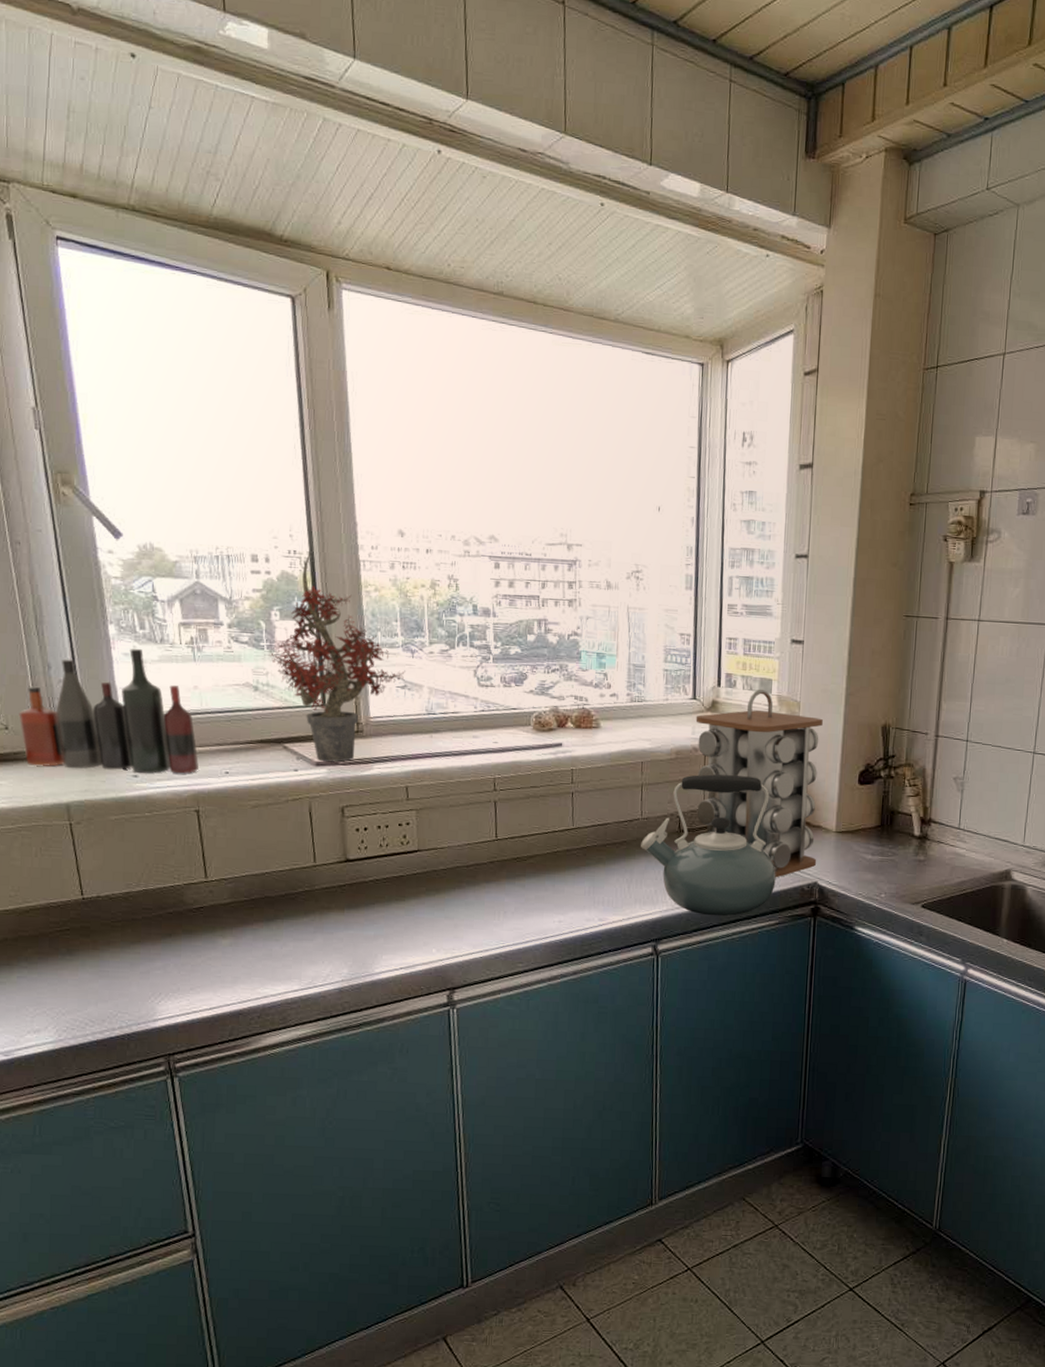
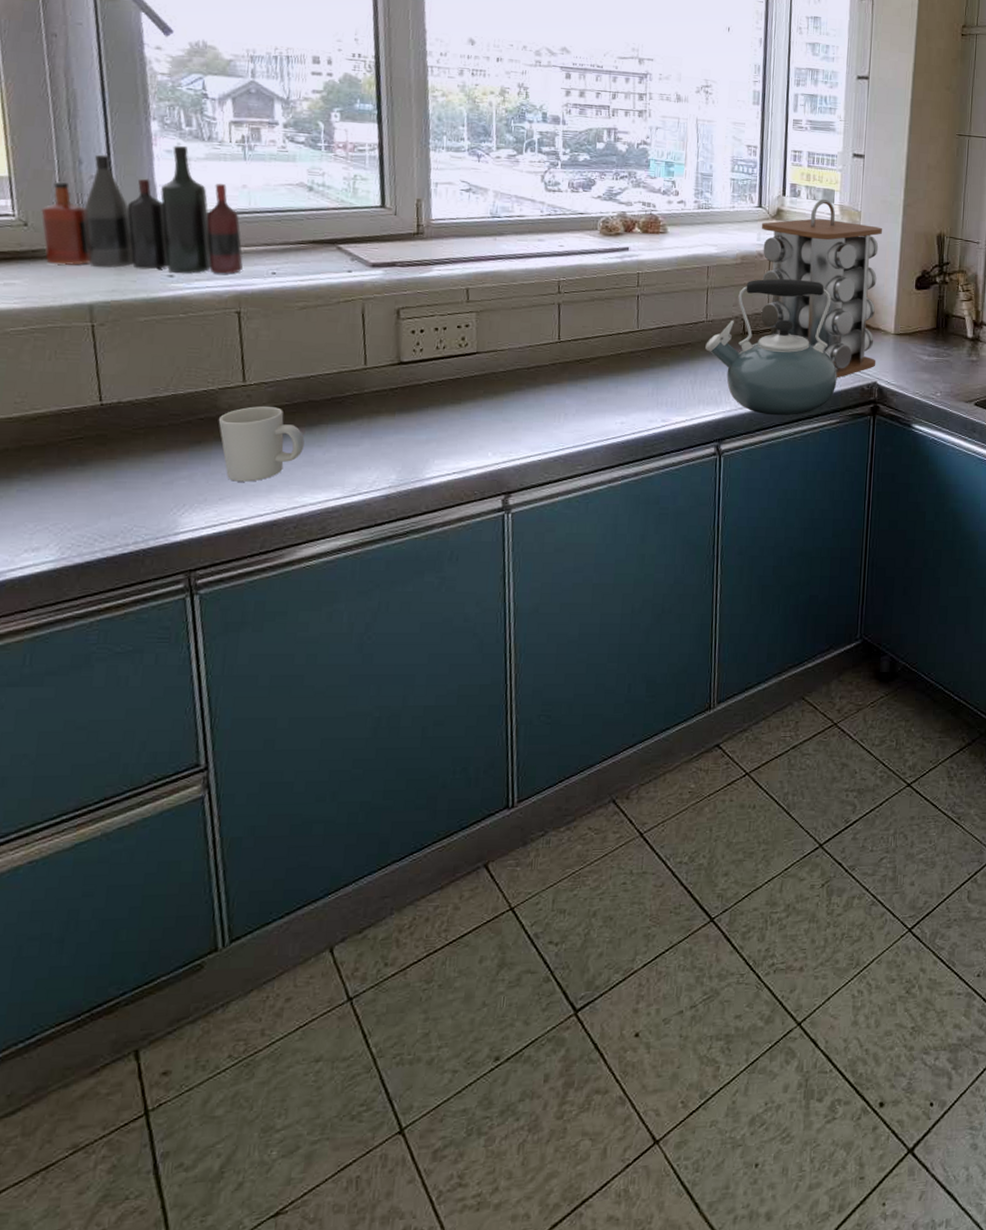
mug: none [185,901,263,973] -> present [218,406,305,482]
potted plant: present [269,553,405,762] -> none [326,57,471,263]

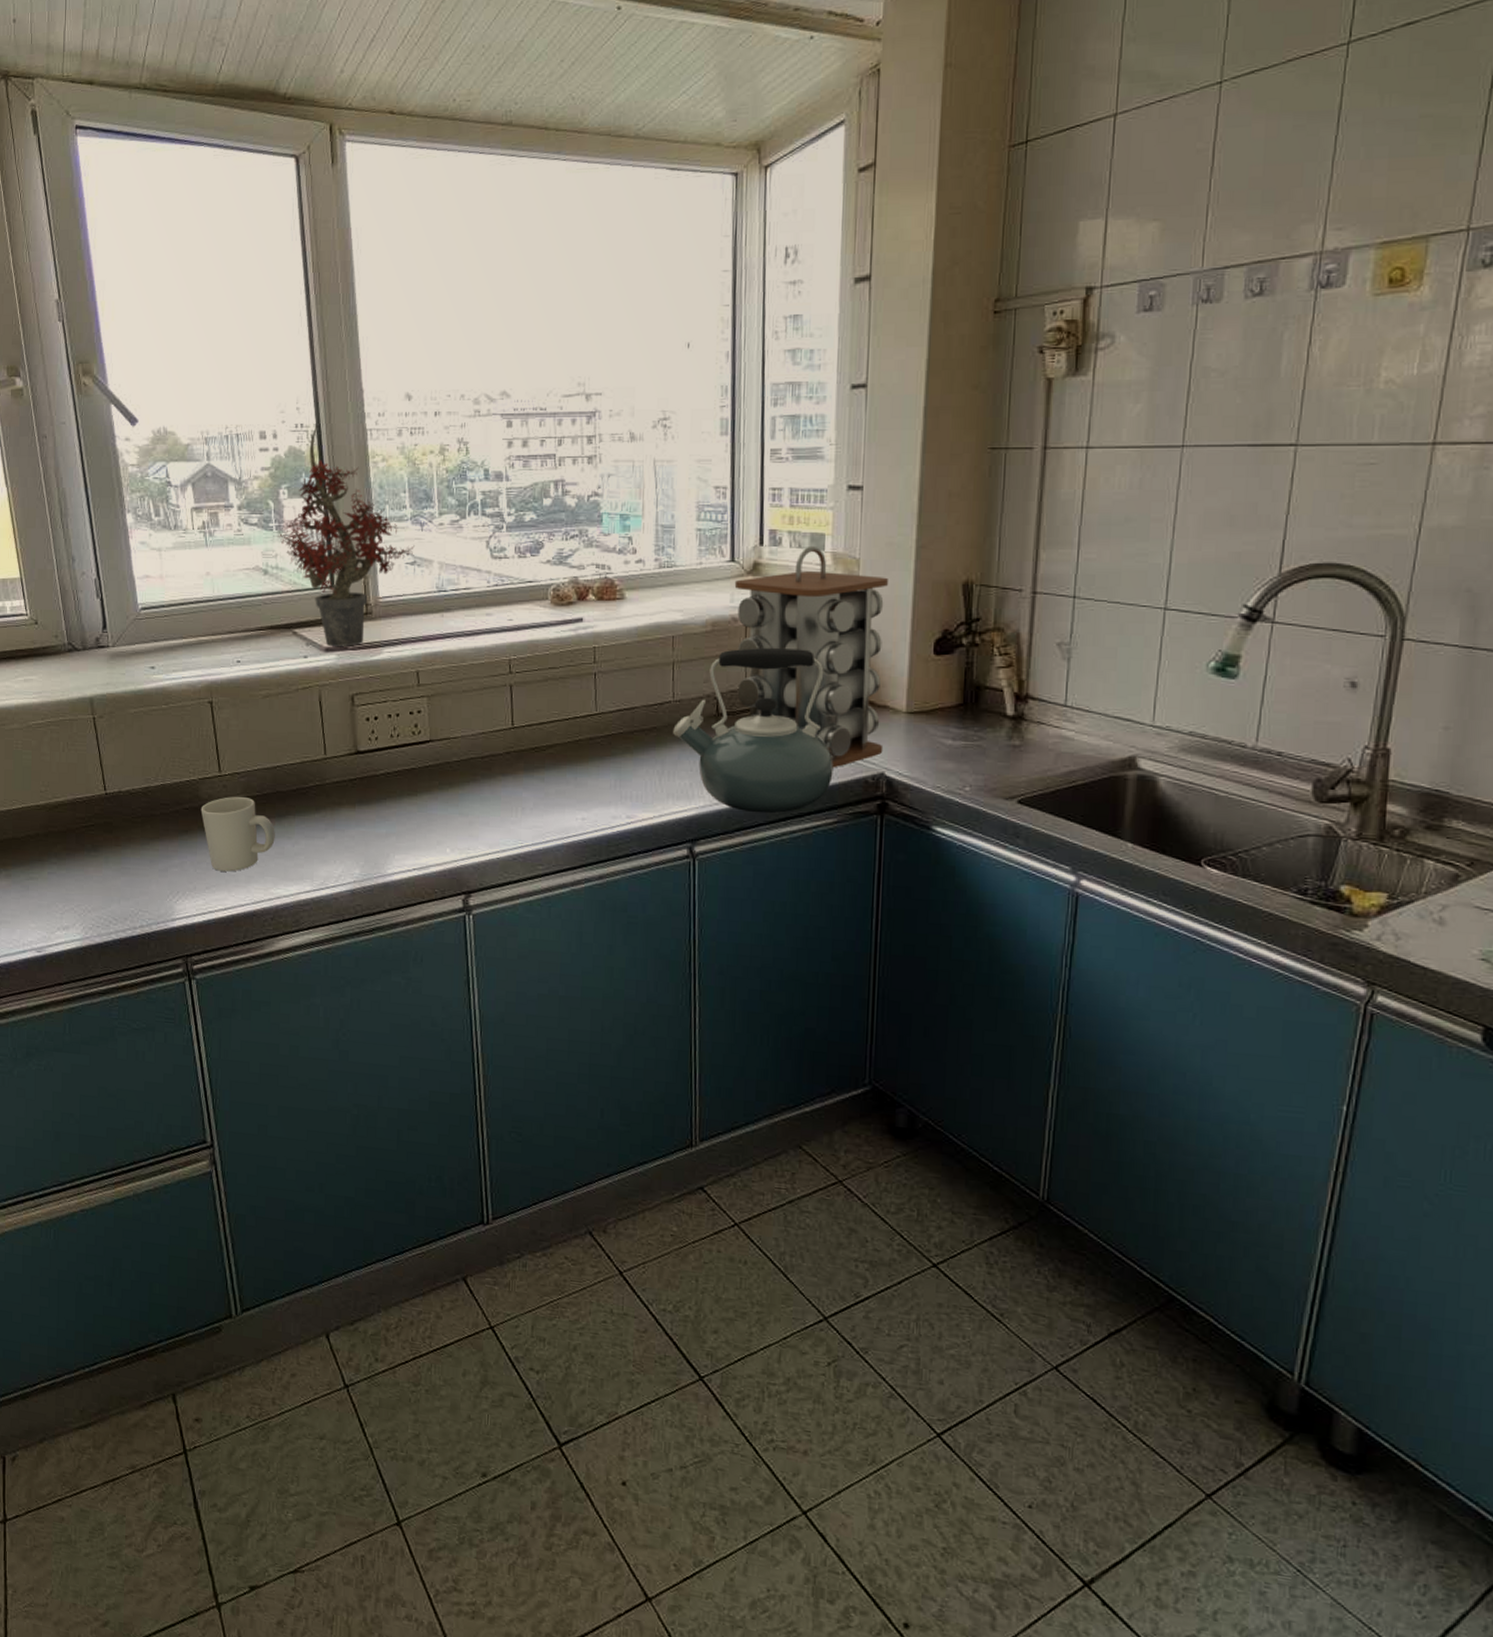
bottle collection: present [41,145,243,274] -> none [47,536,211,664]
potted plant: none [326,57,471,263] -> present [278,425,415,646]

